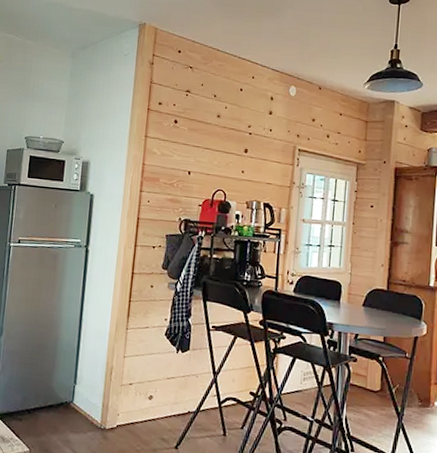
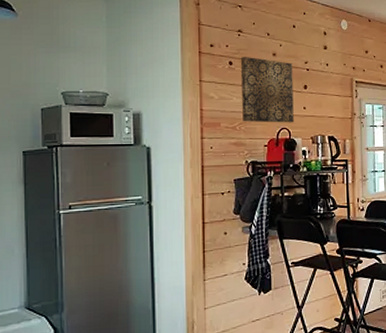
wall art: none [181,116,236,186] -> present [240,57,294,123]

